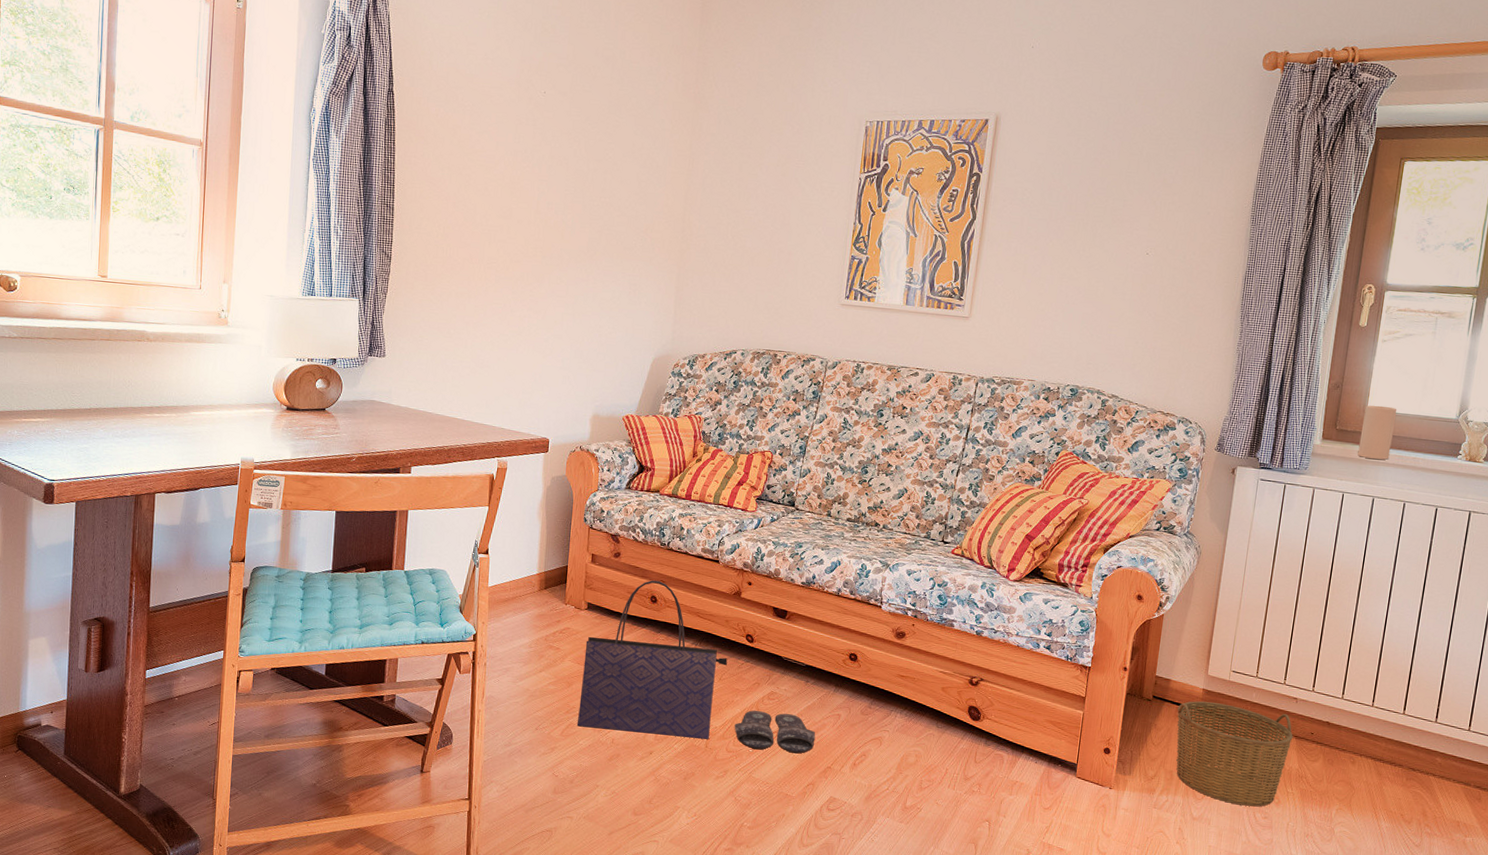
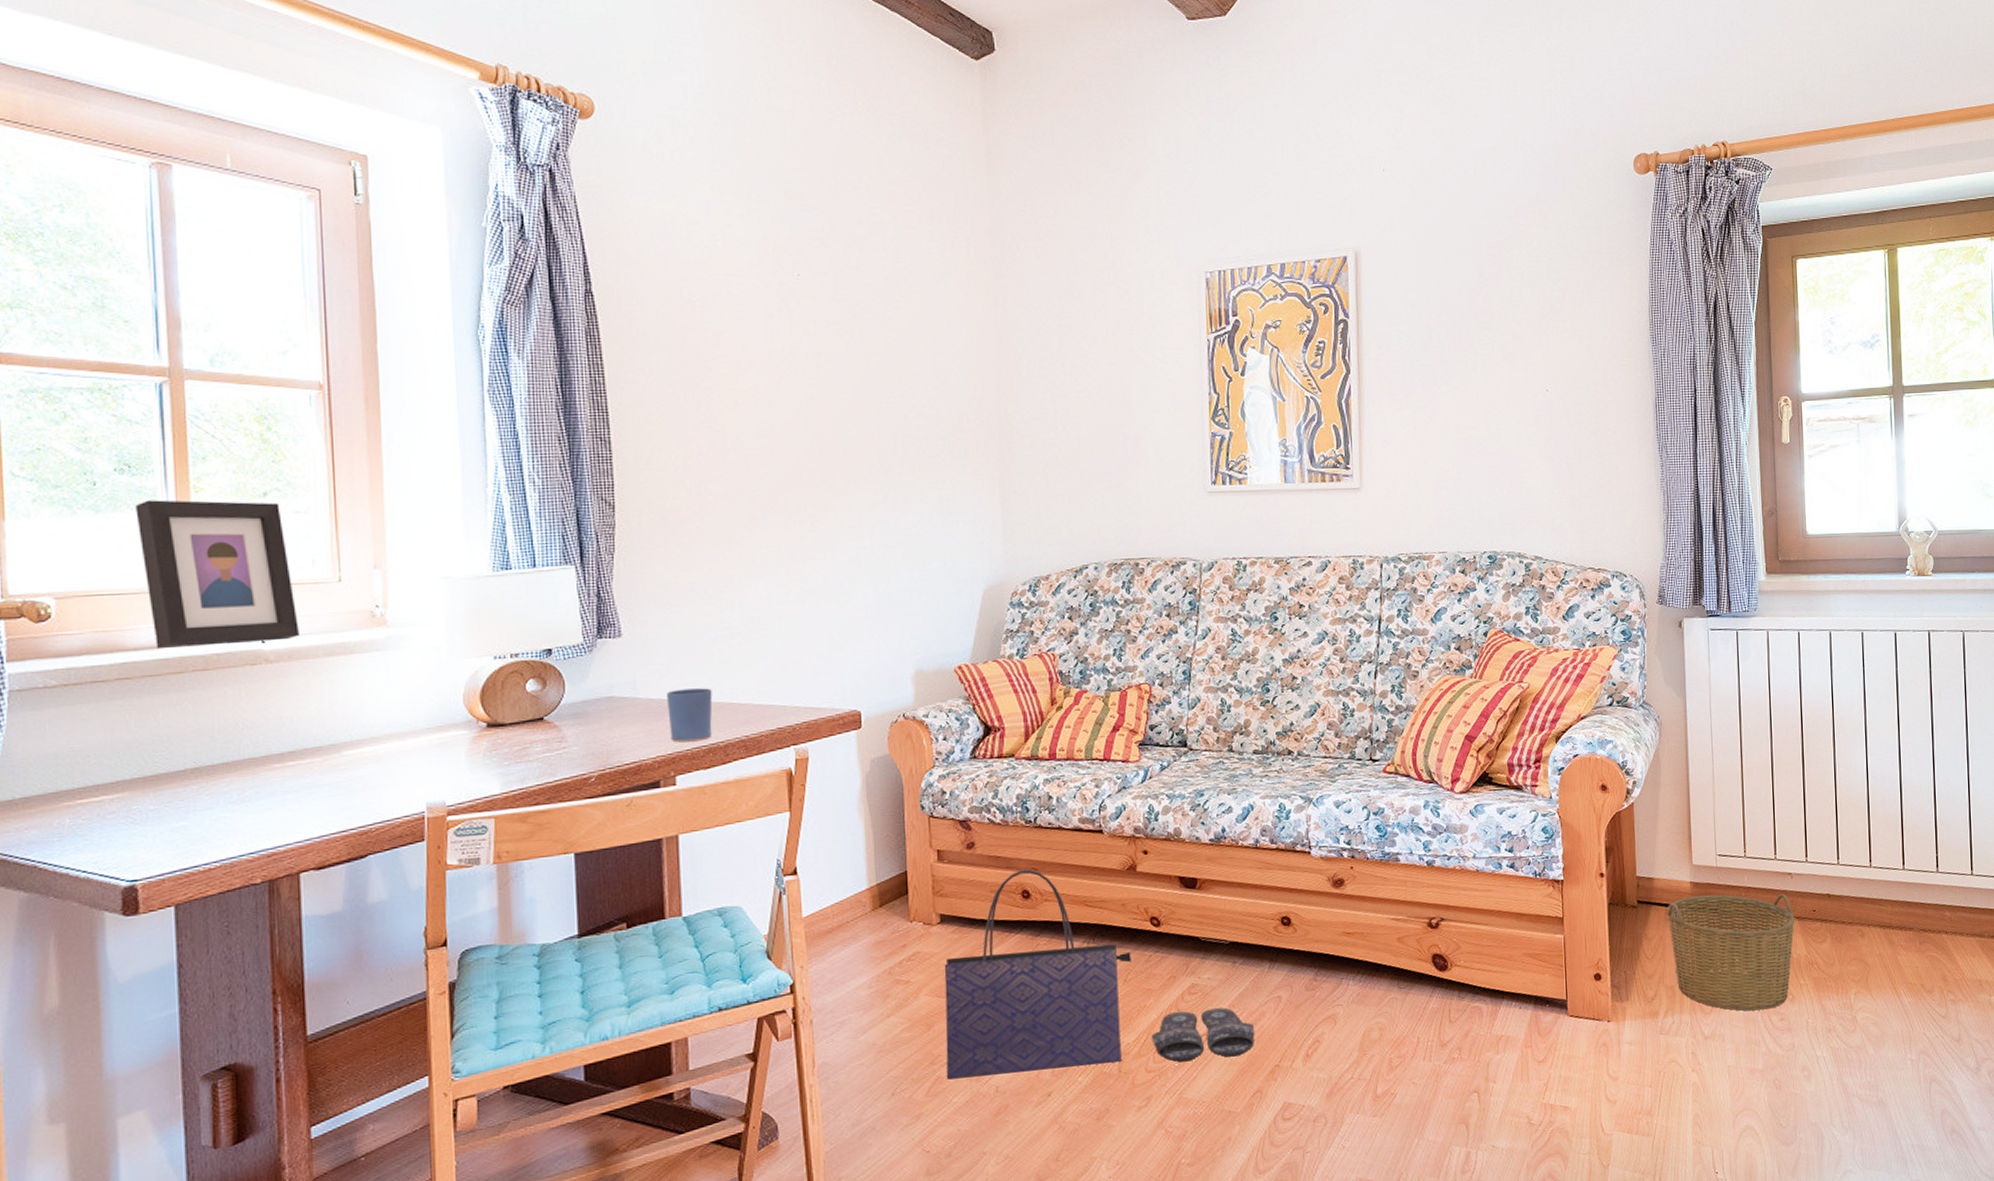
picture frame: none [75,213,171,327] -> present [135,500,301,648]
mug: none [411,402,444,444] -> present [667,688,713,743]
candle: present [1357,405,1397,460] -> none [1804,527,1838,589]

